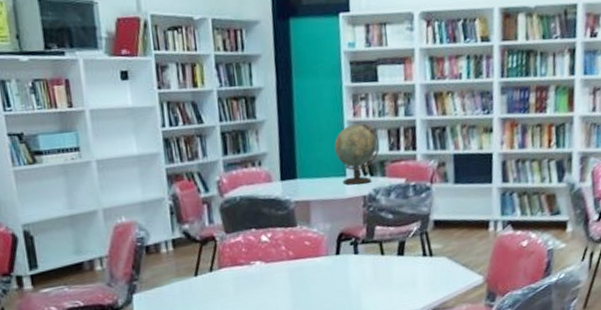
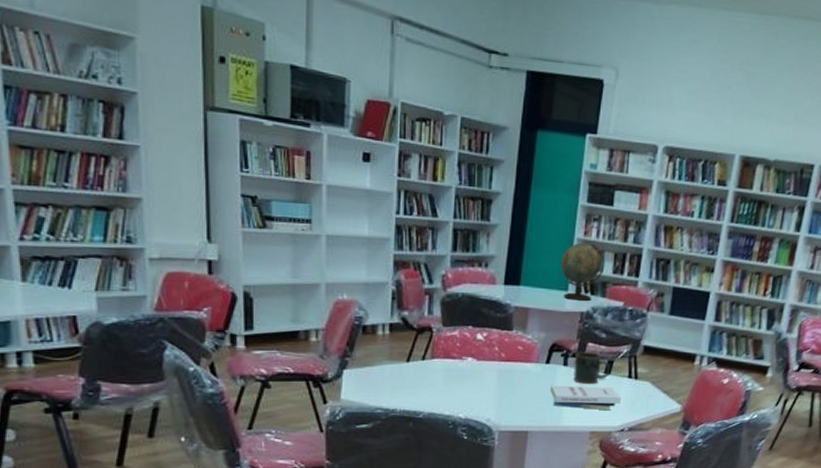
books: none [345,268,419,298] -> present [550,385,621,411]
mug: none [364,235,403,270] -> present [573,351,611,384]

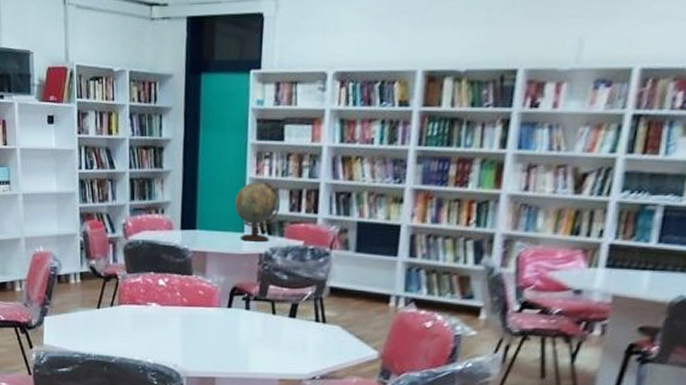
books: present [550,385,621,411] -> none [234,330,309,357]
mug: present [573,351,611,384] -> none [256,294,296,328]

